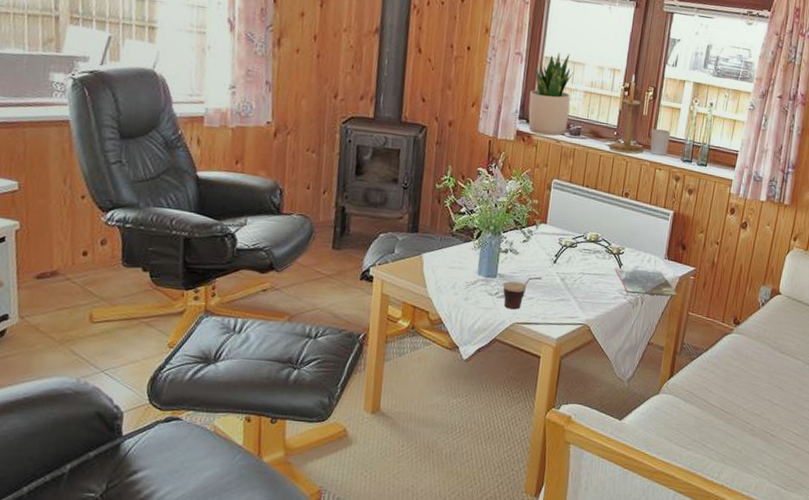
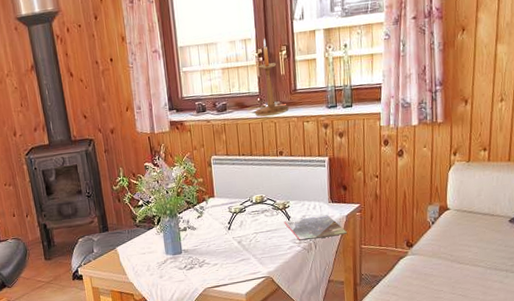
cup: present [503,276,542,310] -> none [189,244,221,278]
planter: present [528,52,573,137] -> none [169,37,213,120]
candle holder: present [650,128,671,156] -> none [291,82,312,110]

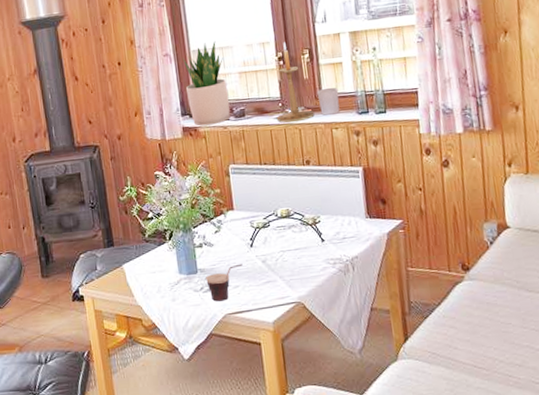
planter: none [169,37,213,120] -> present [182,40,230,126]
cup: none [189,244,221,278] -> present [206,263,243,302]
magazine: present [284,215,348,242] -> none [314,231,391,262]
candle holder: none [291,82,312,110] -> present [316,87,340,116]

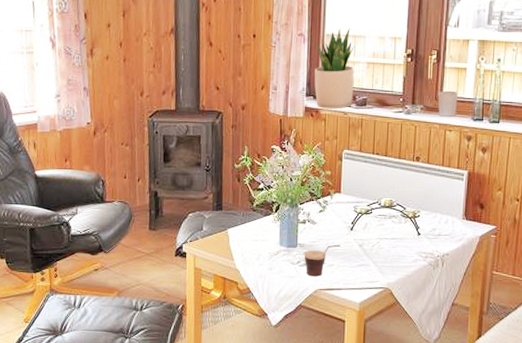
candlestick: present [276,42,314,123] -> none [395,40,432,119]

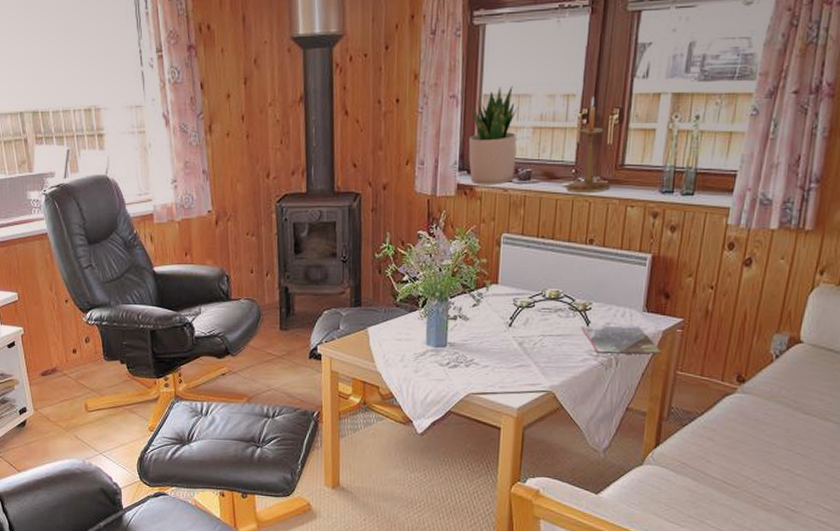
cup: present [304,244,340,277] -> none [454,342,497,380]
candlestick: none [395,40,432,119] -> present [566,97,611,194]
magazine: none [411,231,480,257] -> present [581,325,662,355]
candle holder: present [437,90,458,118] -> none [618,157,644,191]

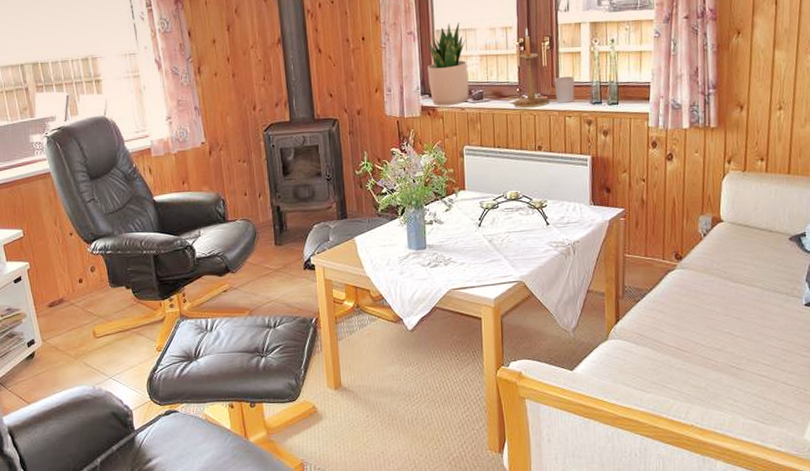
magazine: present [581,325,662,355] -> none [540,218,610,245]
candle holder: none [618,157,644,191] -> present [554,76,575,104]

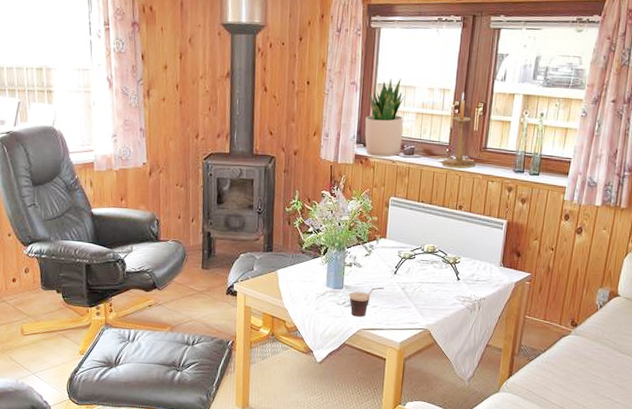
cup: none [434,242,470,277] -> present [349,287,384,317]
candle holder: present [554,76,575,104] -> none [482,142,502,169]

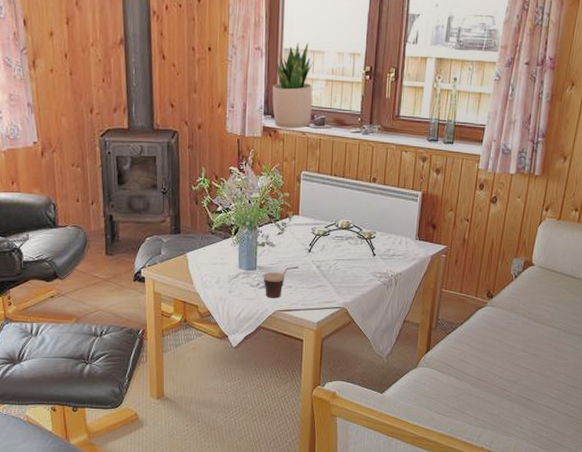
candlestick: present [441,92,476,169] -> none [353,57,389,140]

